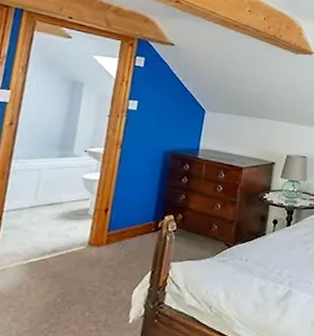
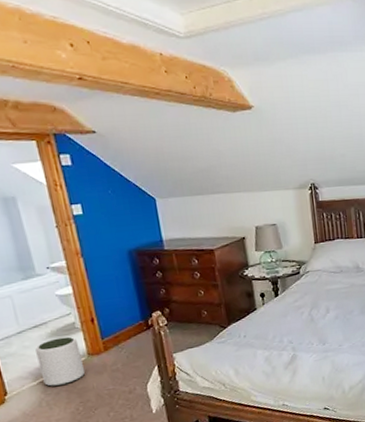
plant pot: none [34,220,85,271] -> present [35,337,86,386]

